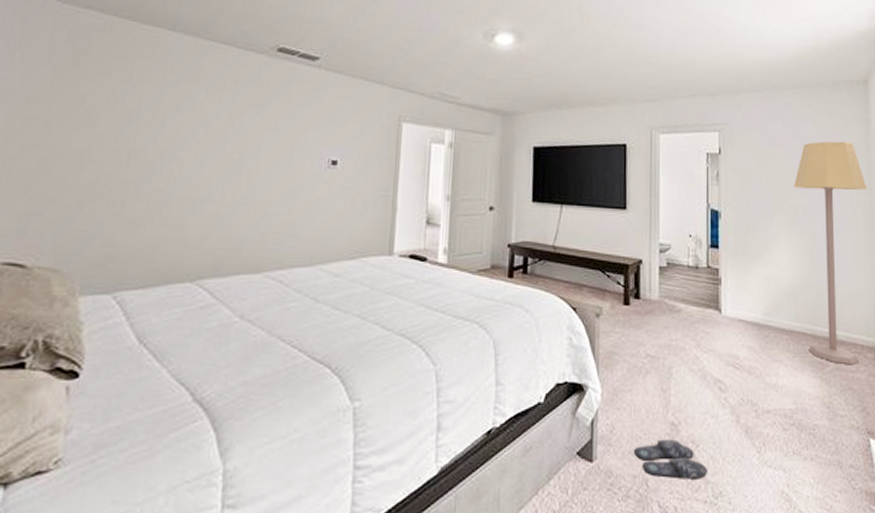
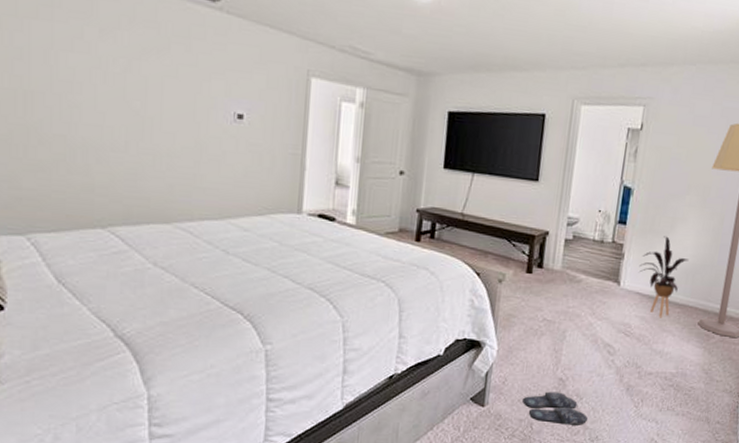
house plant: none [738,258,788,347] -> present [639,236,689,318]

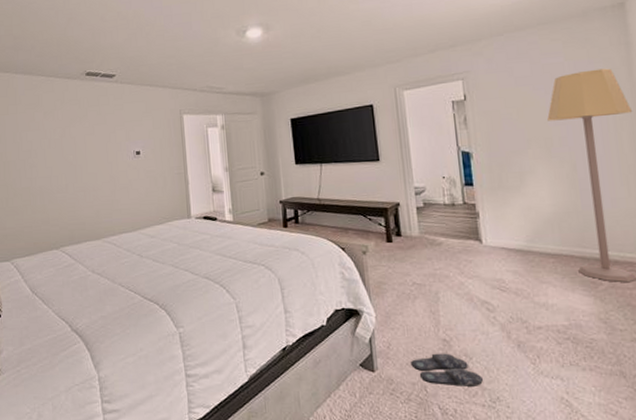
house plant: present [639,236,689,318] -> none [497,190,549,270]

